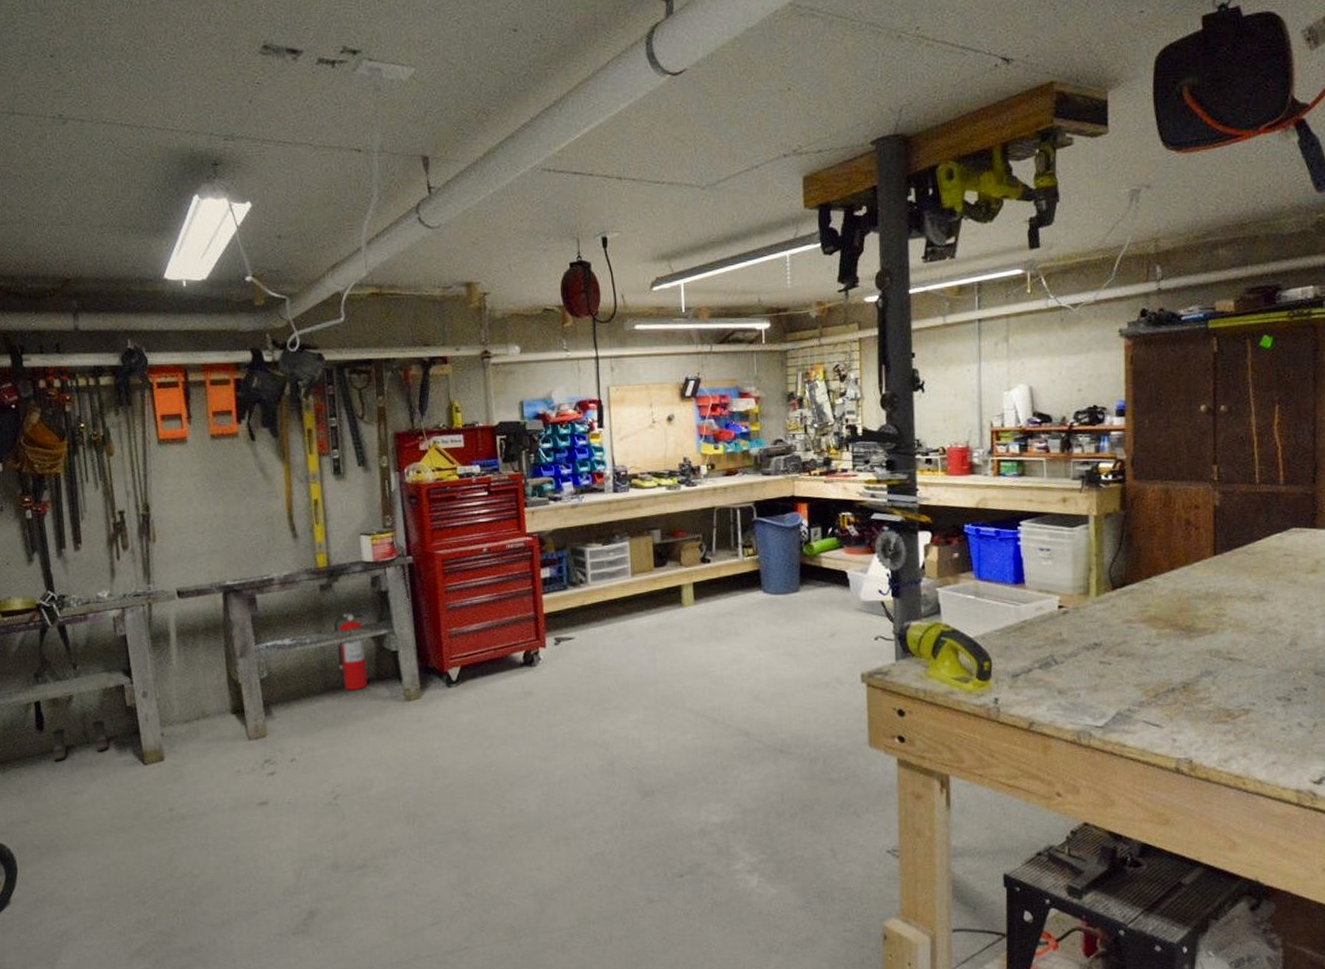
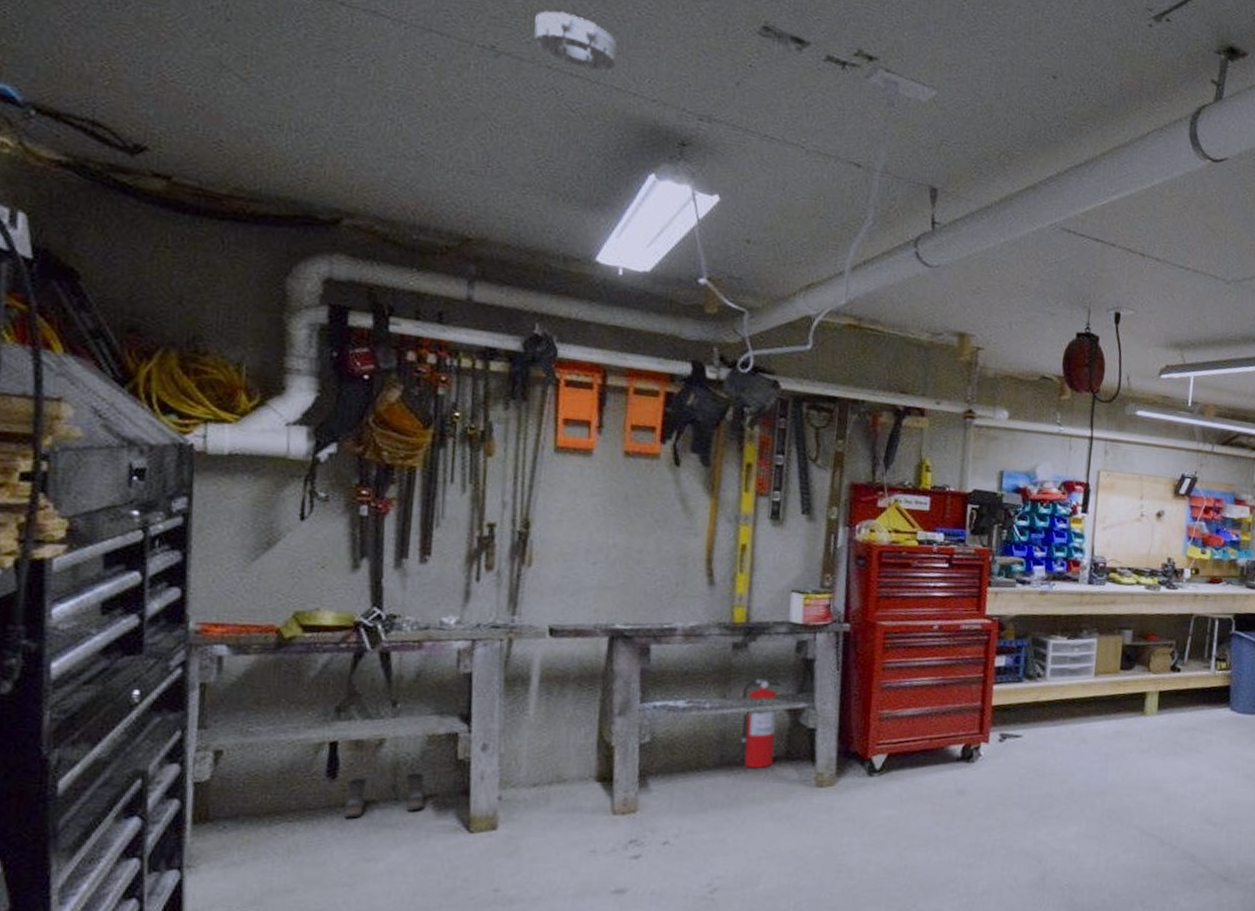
smoke detector: none [87,72,154,117] -> present [534,11,618,71]

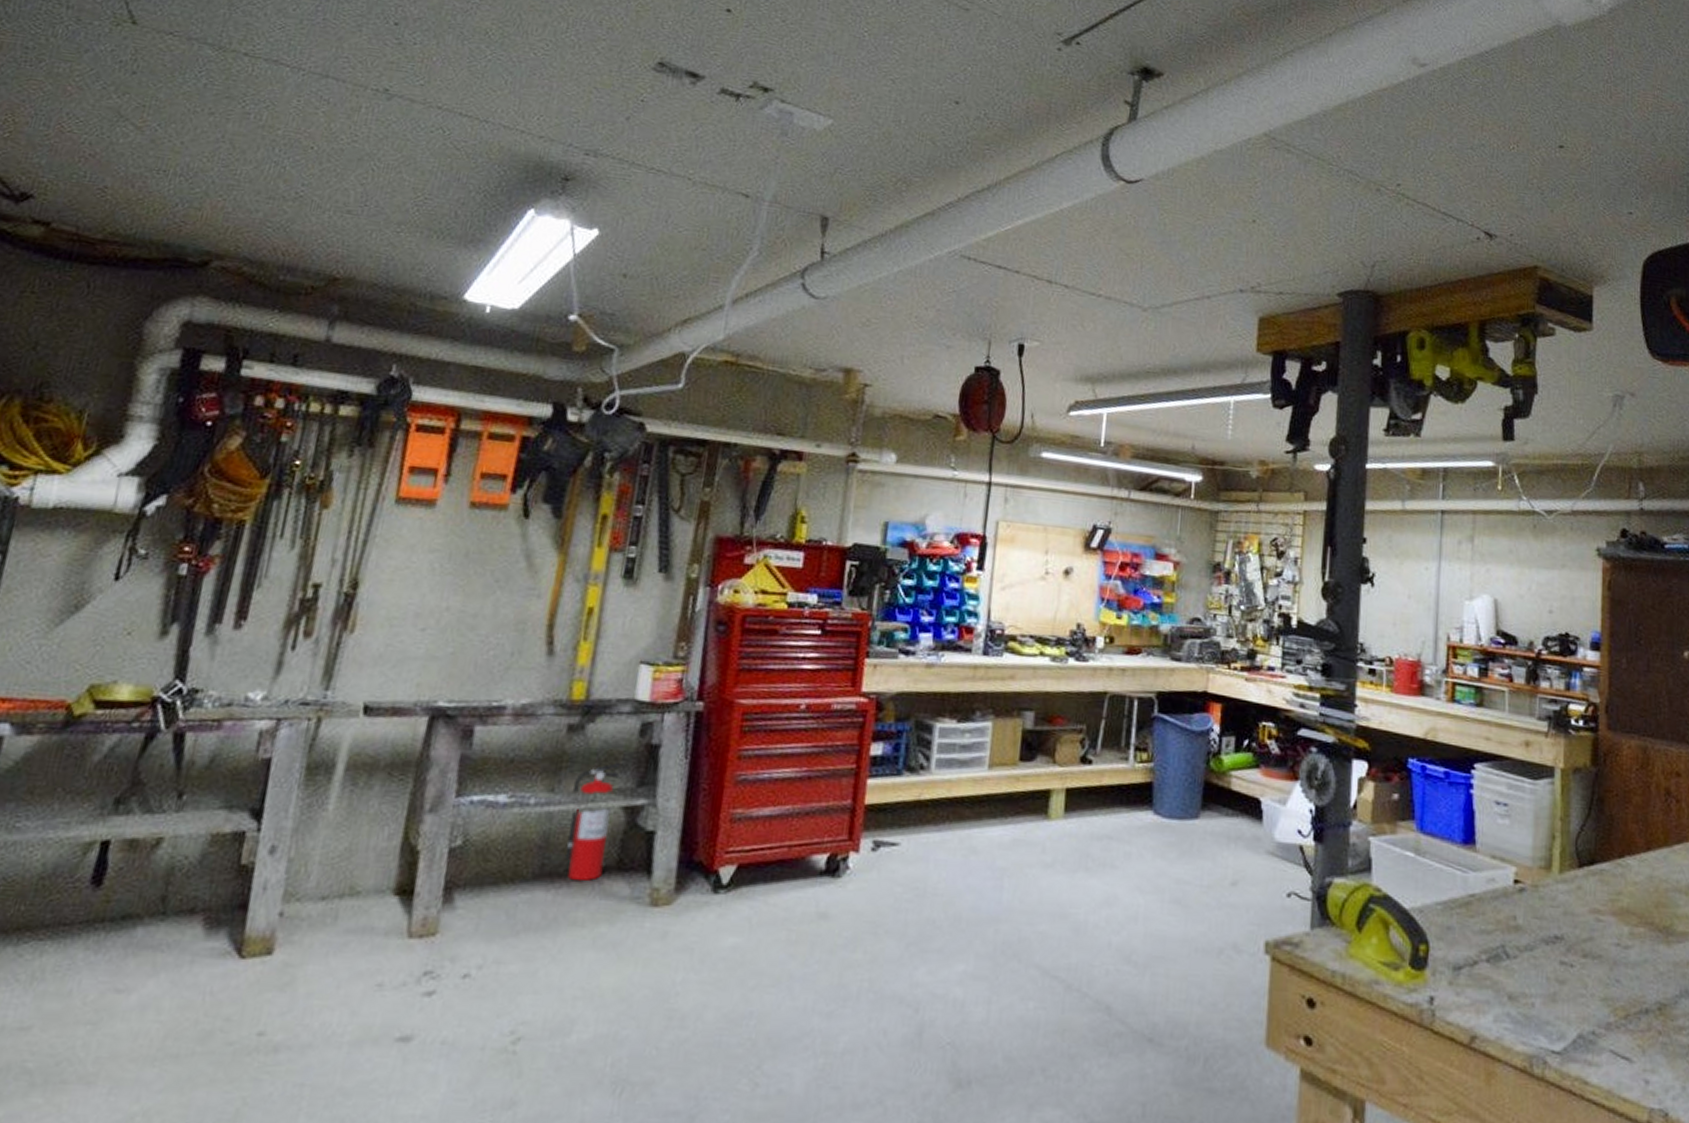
boots: present [343,773,425,818] -> none [101,880,201,937]
smoke detector: present [534,11,618,71] -> none [428,54,511,110]

